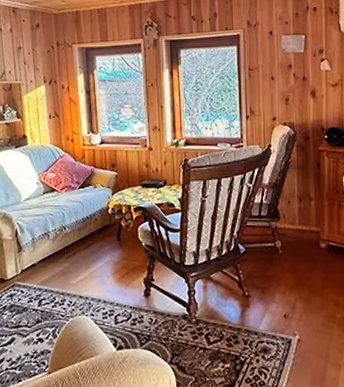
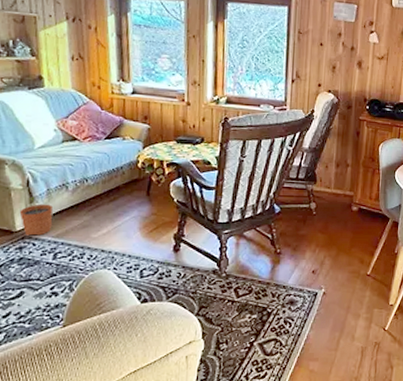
plant pot: none [10,246,38,283] -> present [19,197,54,236]

